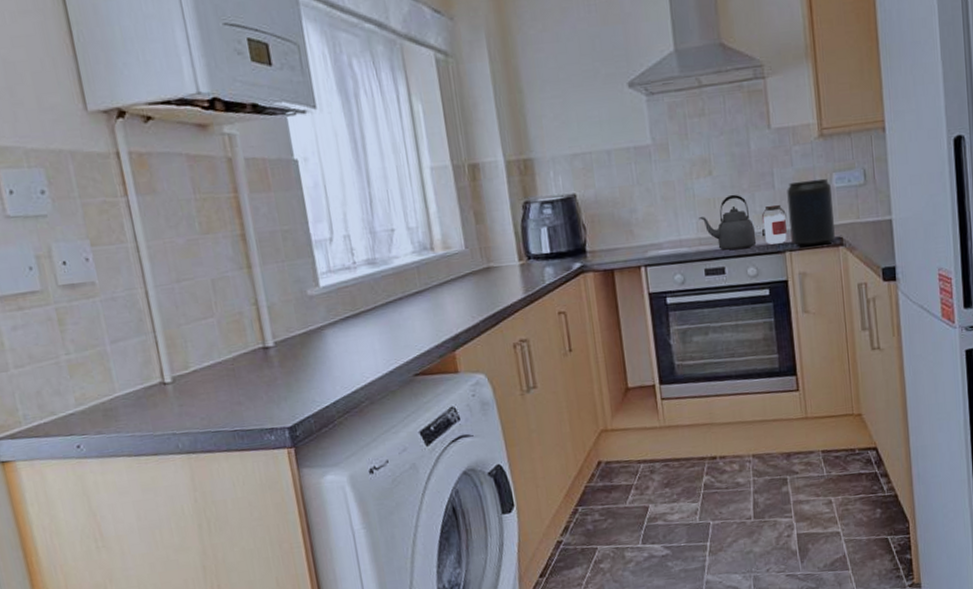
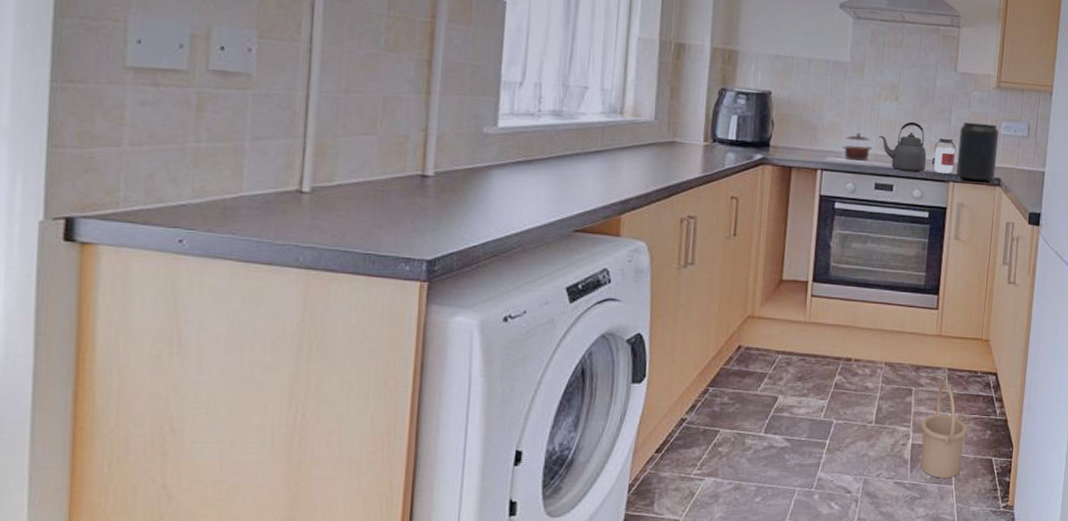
saucepan: none [661,218,695,250] -> present [842,133,873,161]
bucket: none [803,465,855,565] -> present [920,382,967,478]

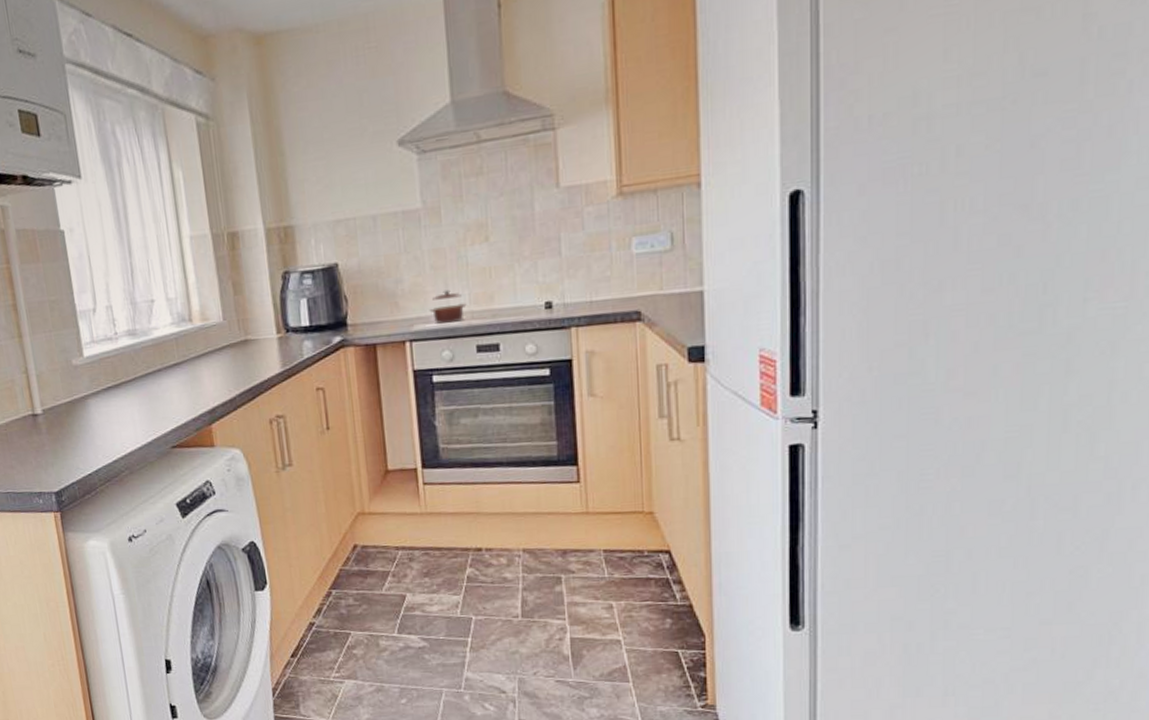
kettle: present [879,121,927,172] -> none [472,262,538,325]
bucket: present [920,382,967,478] -> none [579,566,639,675]
jar: present [933,138,956,174] -> none [544,274,574,319]
soda can: present [956,122,1000,183] -> none [576,243,631,322]

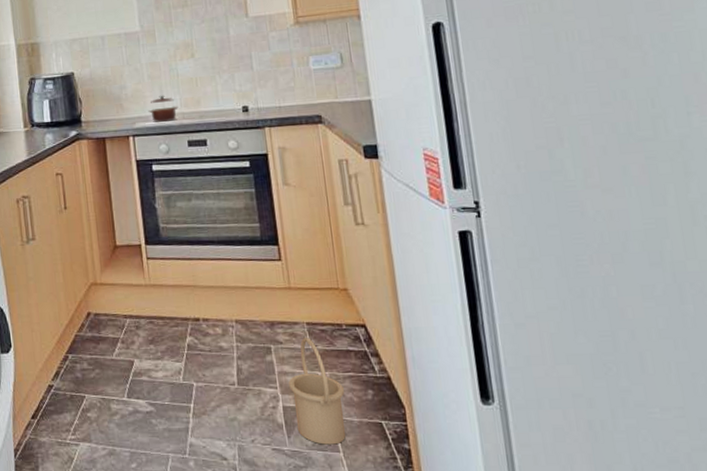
bucket: none [579,566,639,675] -> present [288,338,346,445]

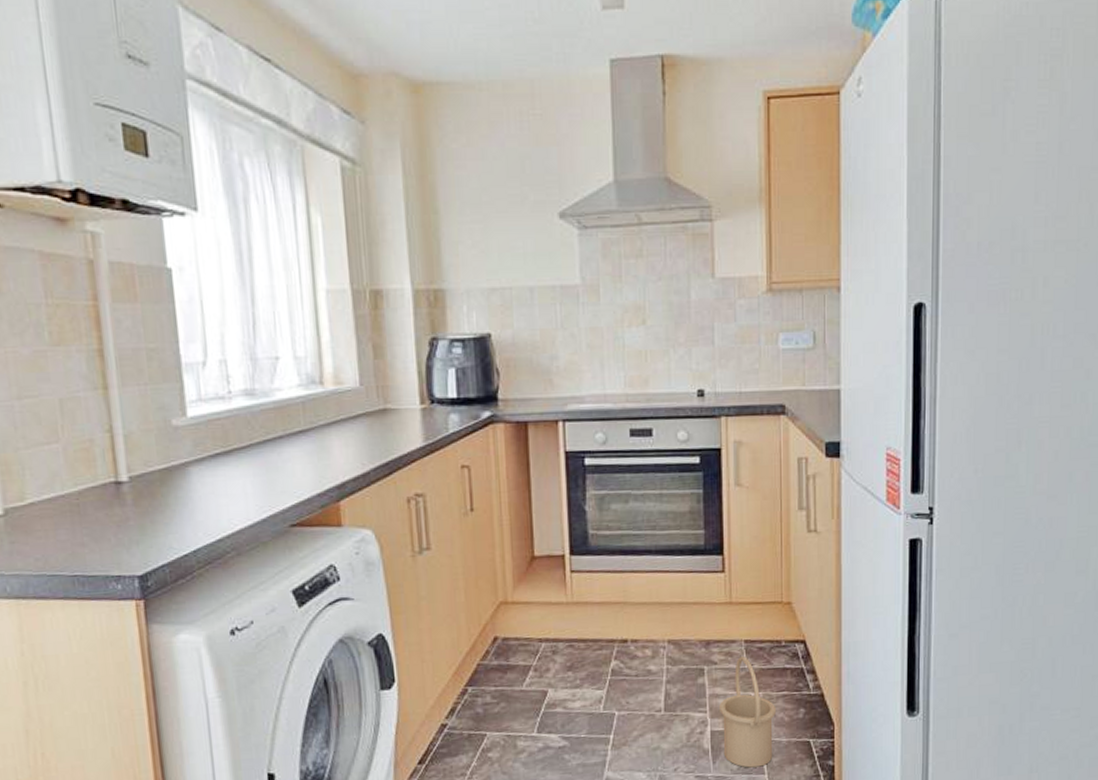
saucepan: present [148,95,179,122] -> none [584,370,622,405]

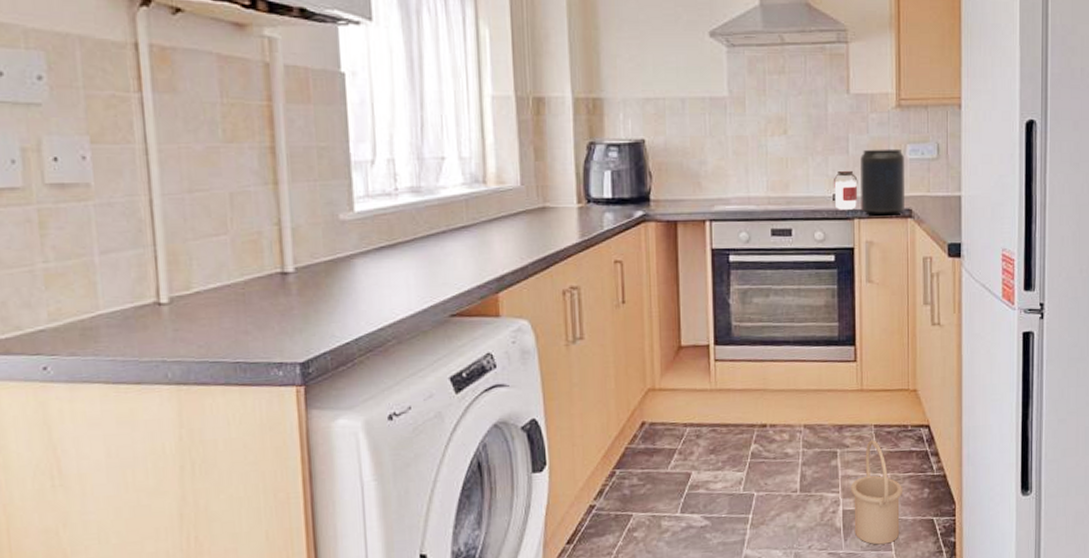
jar: none [697,363,725,407] -> present [833,170,858,210]
soda can: none [727,338,778,413] -> present [860,148,905,216]

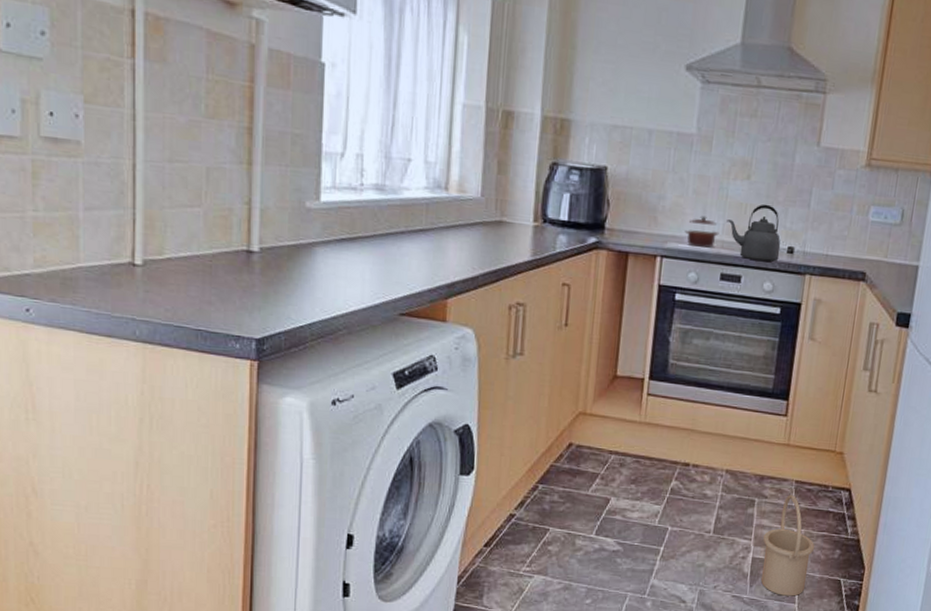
saucepan: none [730,175,764,206] -> present [684,215,720,248]
kettle: none [770,155,826,211] -> present [726,204,781,262]
jar: present [833,170,858,210] -> none [788,223,816,265]
soda can: present [860,148,905,216] -> none [814,206,867,276]

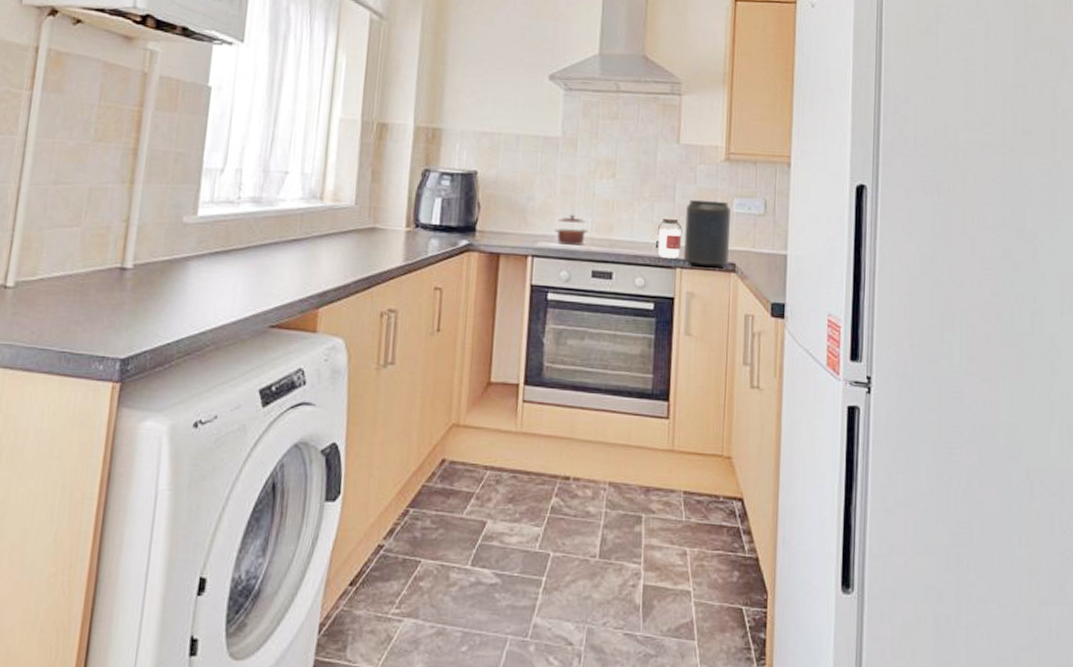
kettle: present [726,204,781,262] -> none [595,200,650,257]
bucket: present [760,495,814,596] -> none [654,508,710,631]
jar: none [788,223,816,265] -> present [657,218,683,259]
soda can: none [814,206,867,276] -> present [684,199,732,268]

